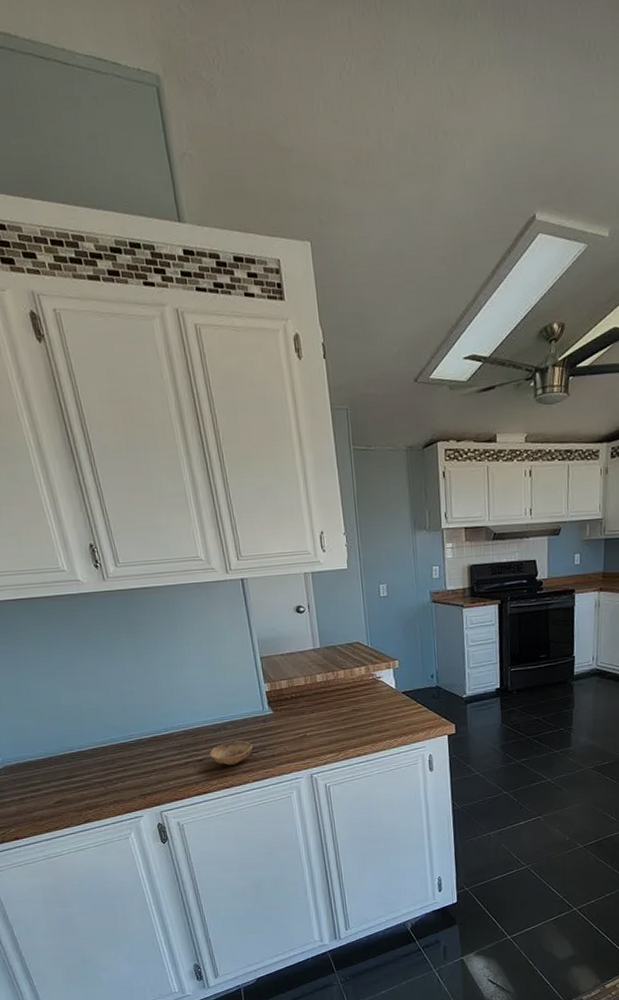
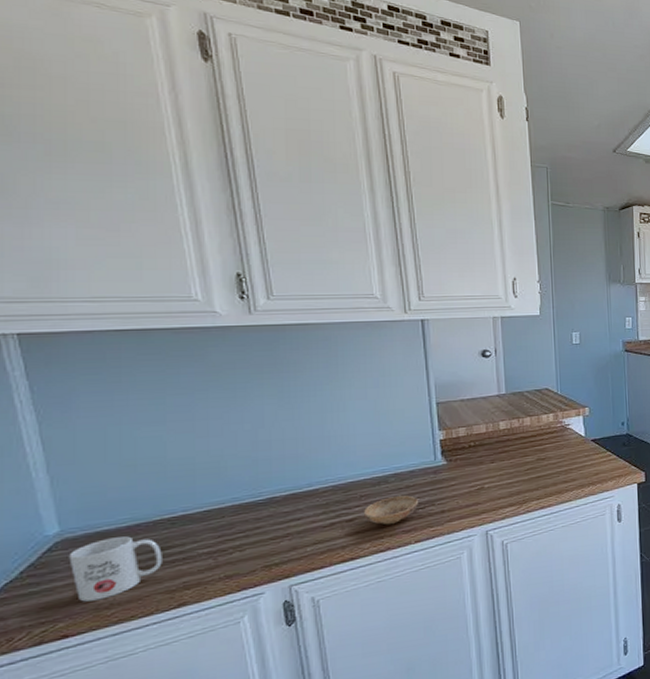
mug: none [9,766,70,814] -> present [69,536,162,602]

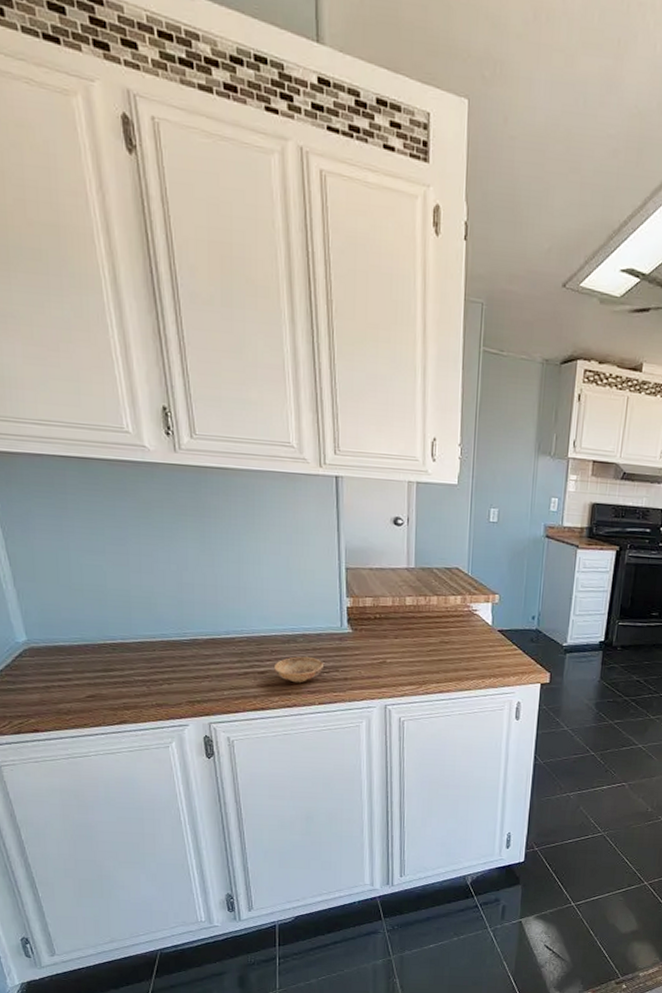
mug: present [69,536,162,602] -> none [35,653,107,706]

